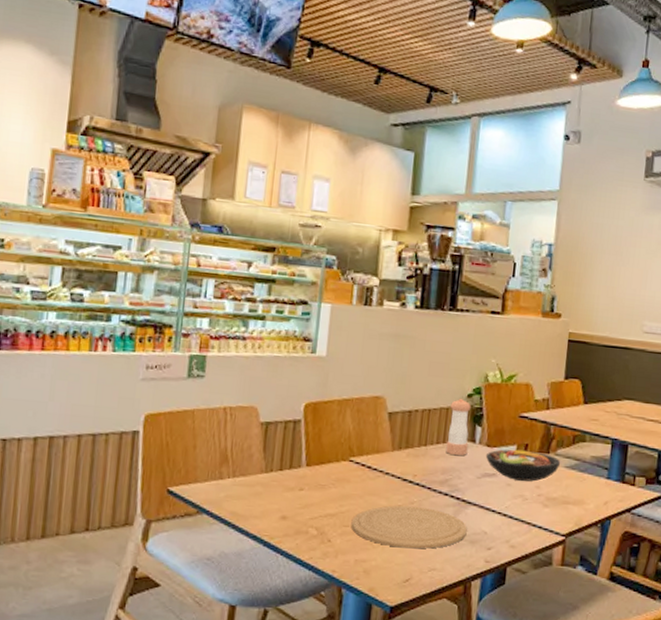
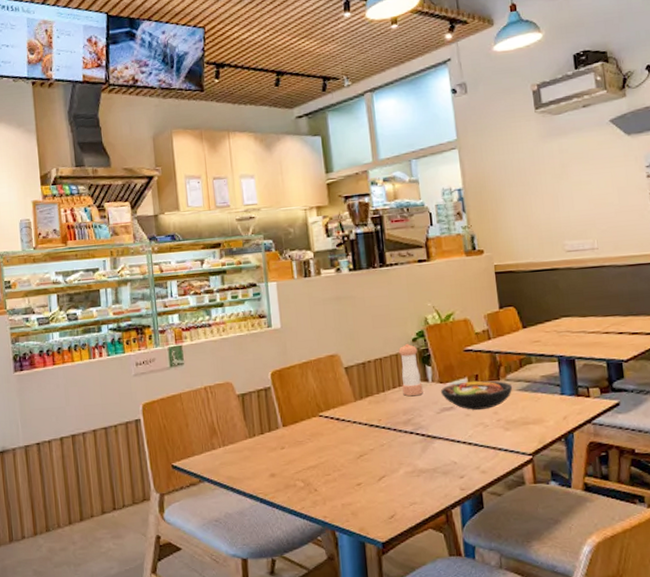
plate: present [351,505,467,549] -> none [331,447,438,488]

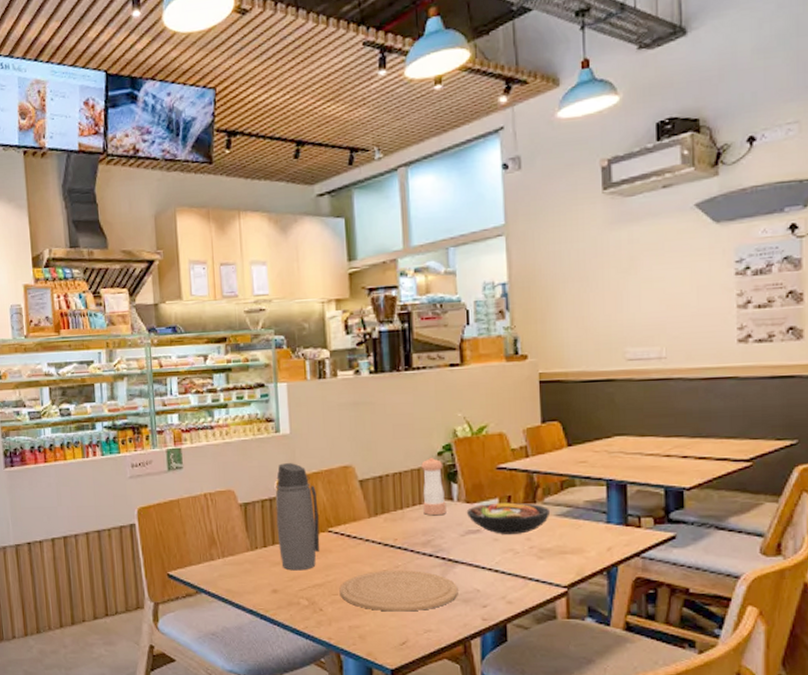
water bottle: none [270,354,313,455] -> present [275,463,320,571]
plate: none [331,447,438,488] -> present [339,570,458,612]

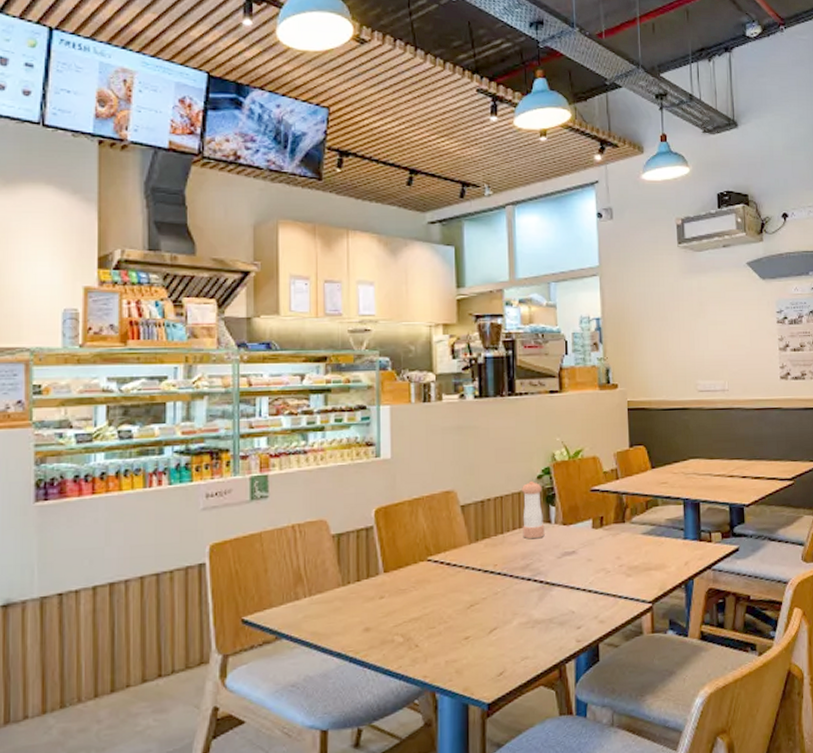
water bottle: present [275,463,320,571] -> none [372,489,418,606]
plate: present [339,570,458,612] -> none [437,596,555,642]
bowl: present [466,502,551,534] -> none [563,523,637,555]

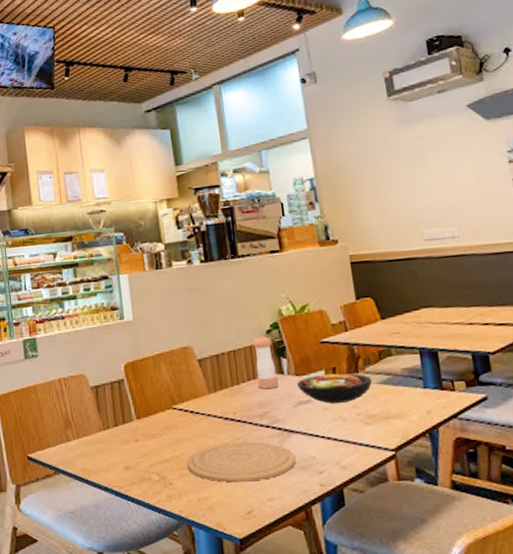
plate: none [437,596,555,642] -> present [186,441,296,483]
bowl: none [563,523,637,555] -> present [296,373,372,404]

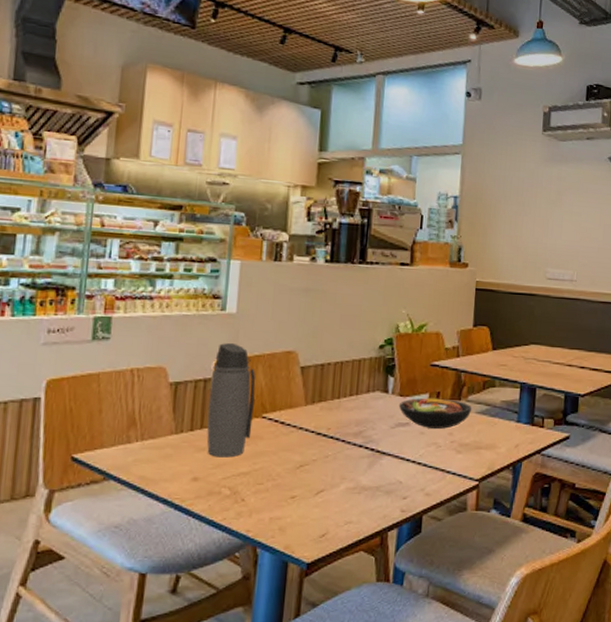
water bottle: none [123,346,167,448] -> present [207,343,256,458]
plate: present [186,441,296,483] -> none [265,459,382,503]
pepper shaker: present [252,335,279,389] -> none [359,349,383,407]

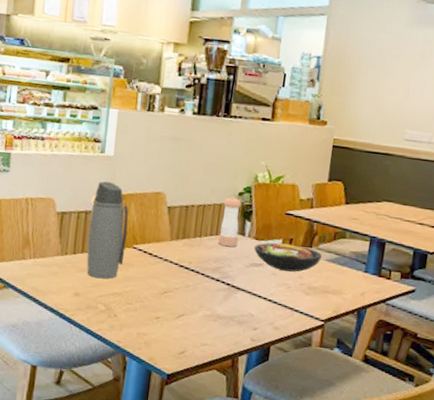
pepper shaker: none [359,349,383,407] -> present [218,195,242,247]

